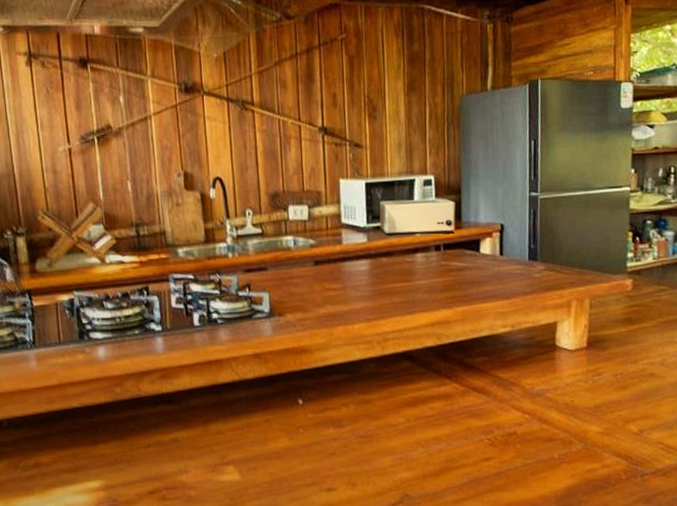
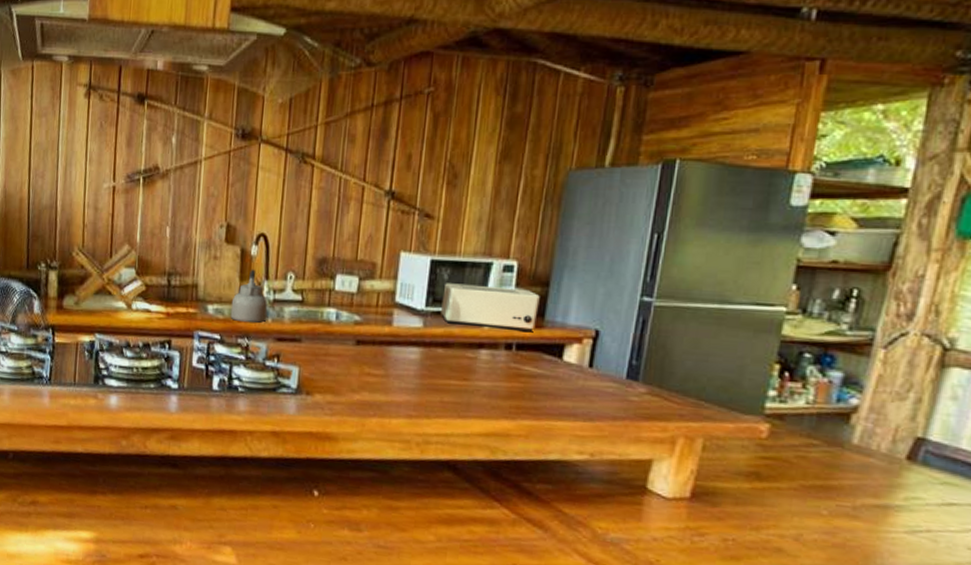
kettle: none [199,210,234,261] -> present [230,269,268,324]

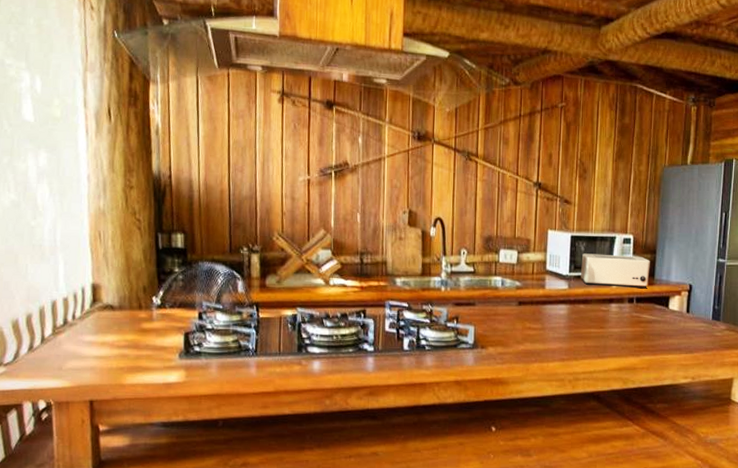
kettle: present [230,269,268,324] -> none [415,247,447,292]

